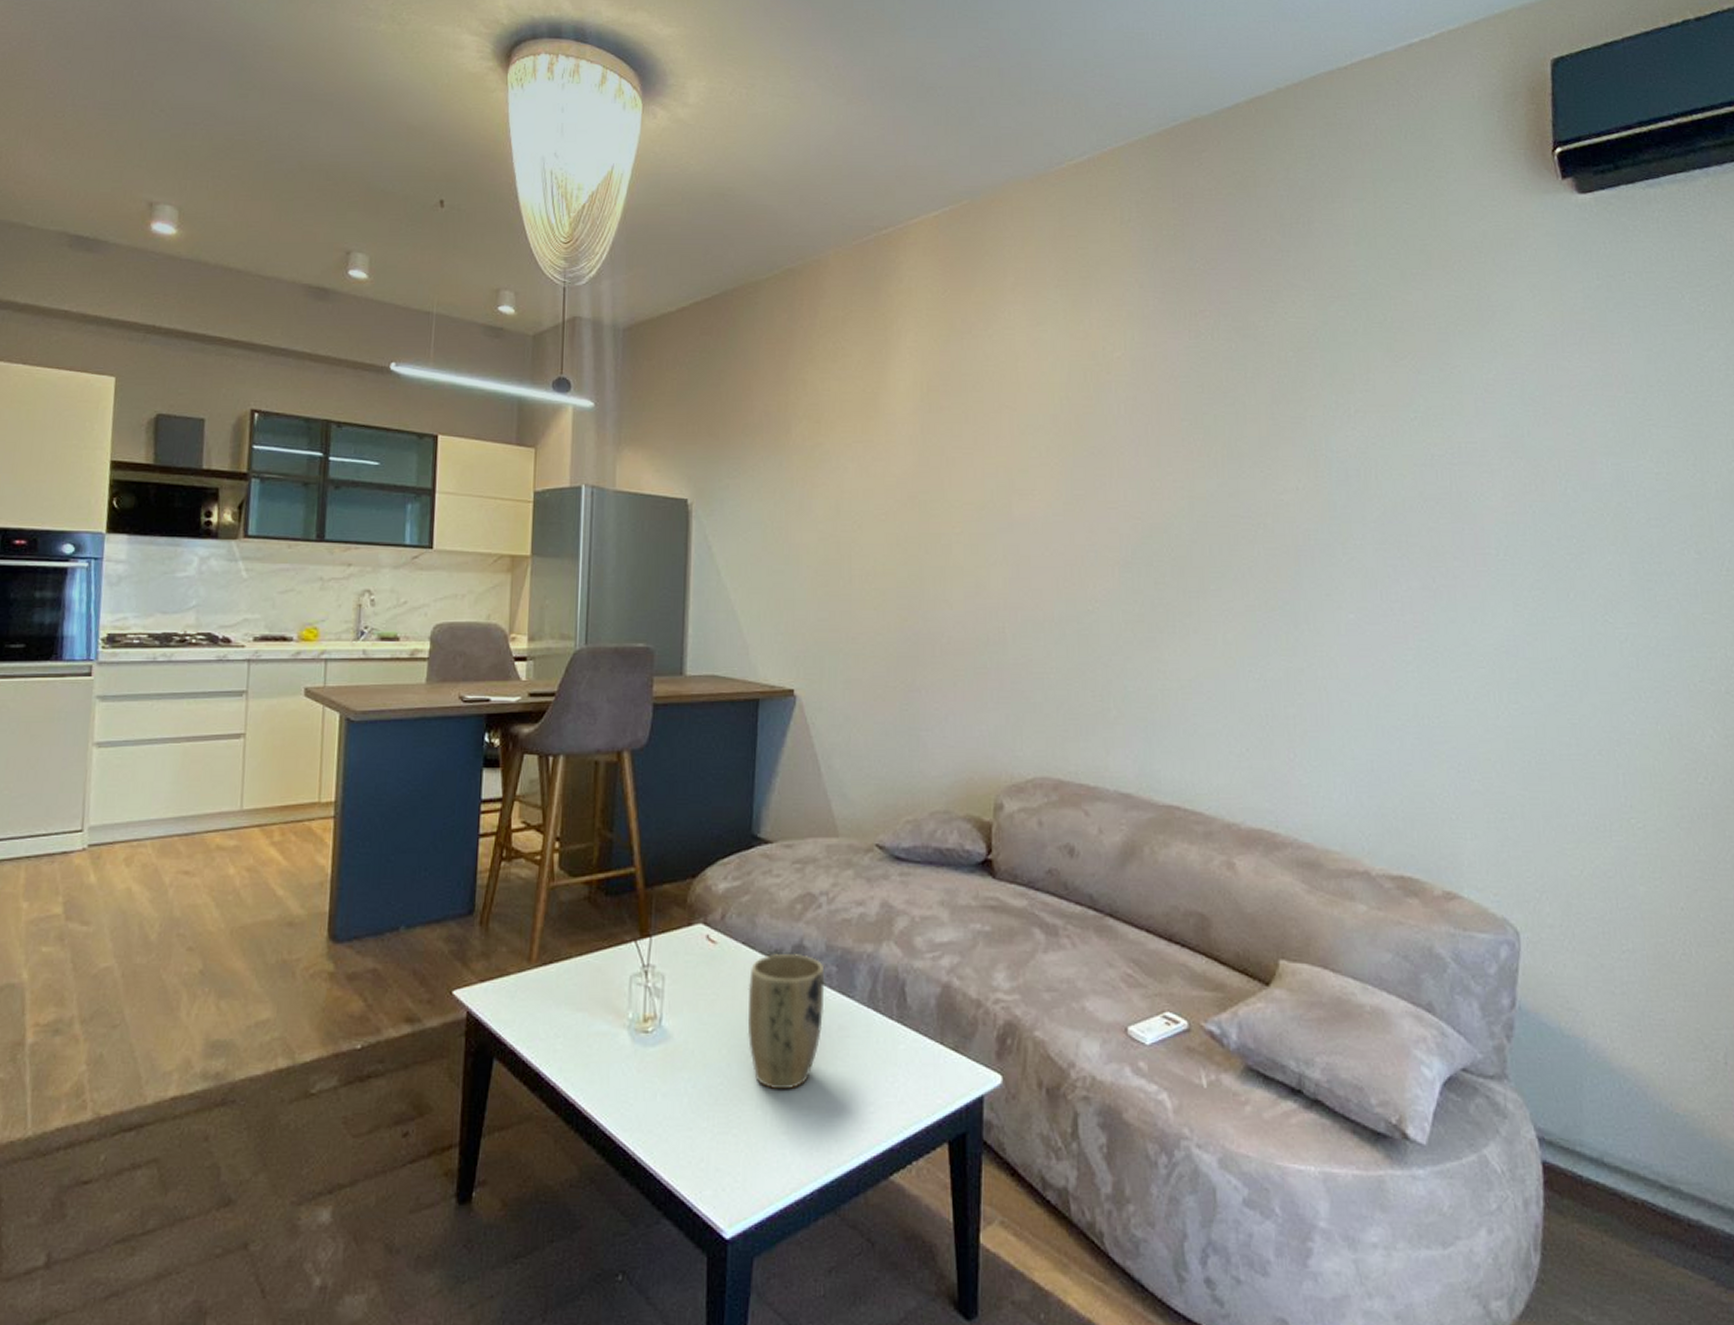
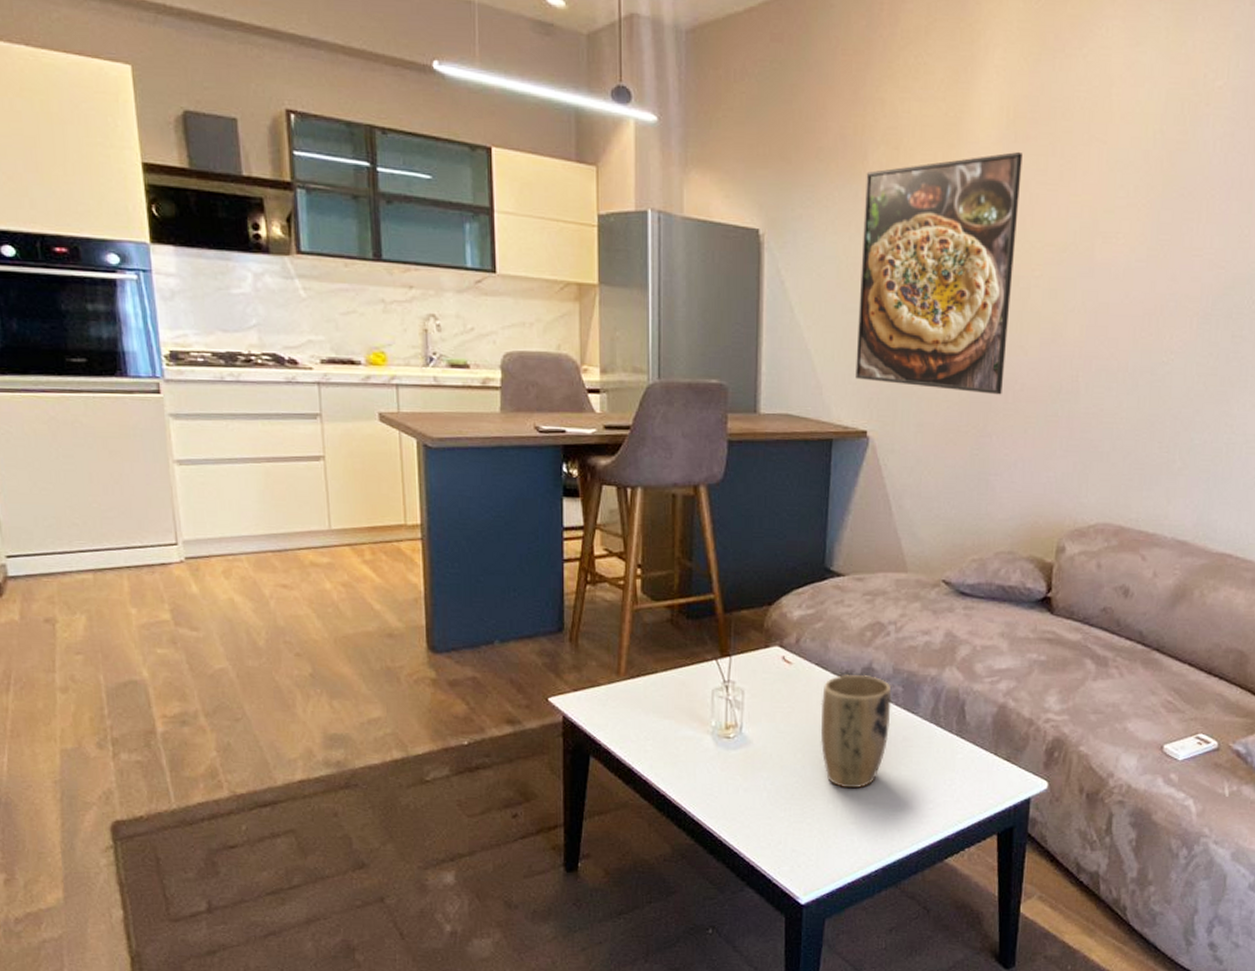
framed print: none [782,420,937,649] -> present [855,151,1023,395]

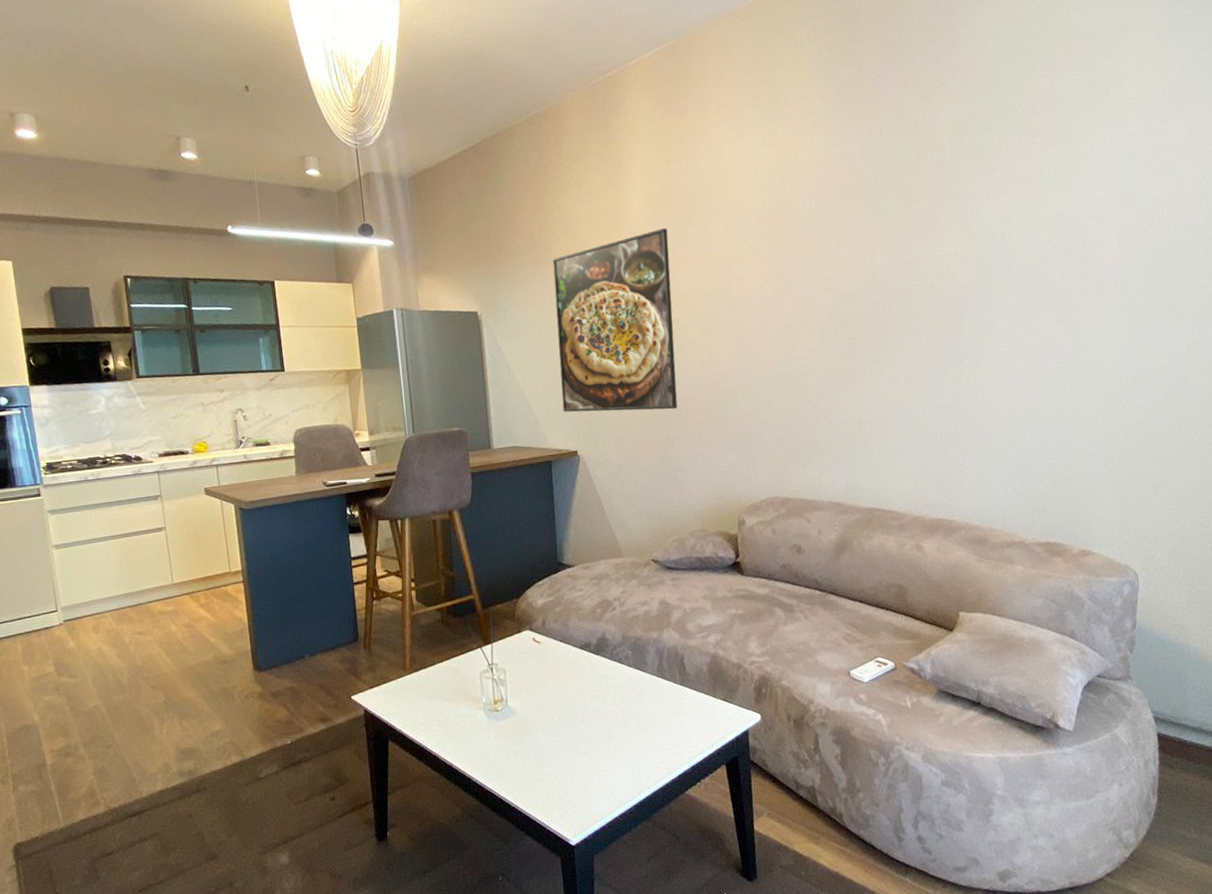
plant pot: present [820,674,892,789] -> none [568,644,626,741]

